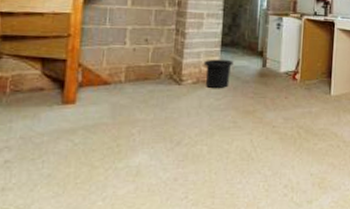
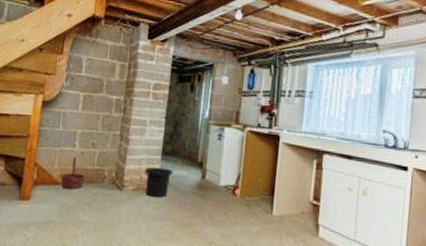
basket: none [110,54,139,88] -> present [60,156,86,189]

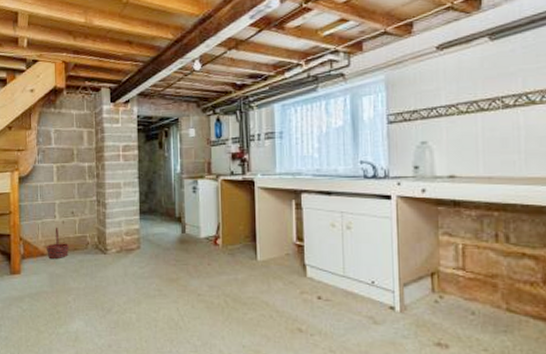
trash can: present [144,167,173,198] -> none [125,227,153,257]

